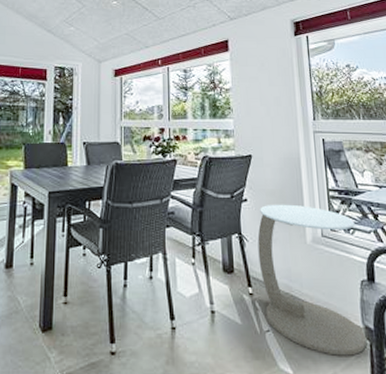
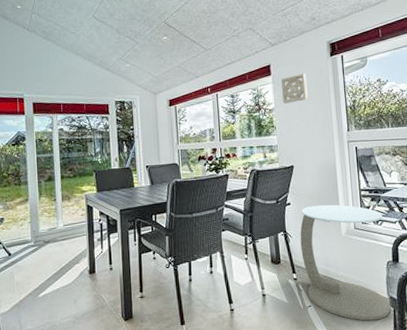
wall ornament: none [239,51,270,84] -> present [281,73,308,104]

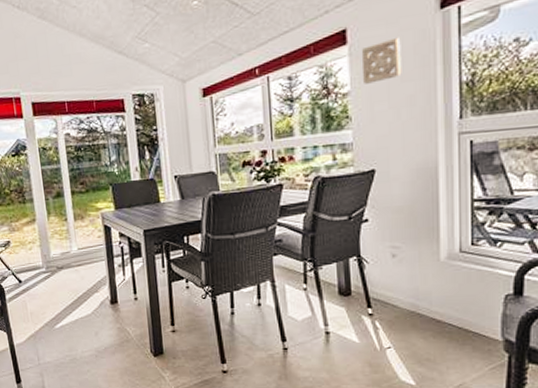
side table: present [300,204,391,321] -> none [380,220,504,368]

